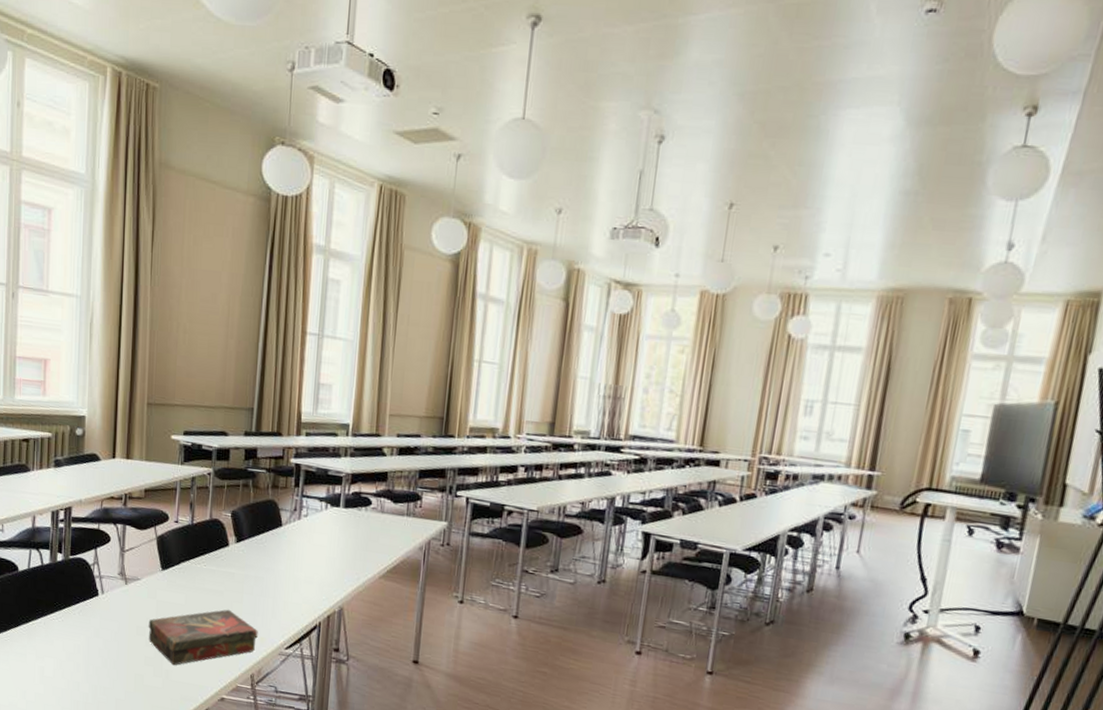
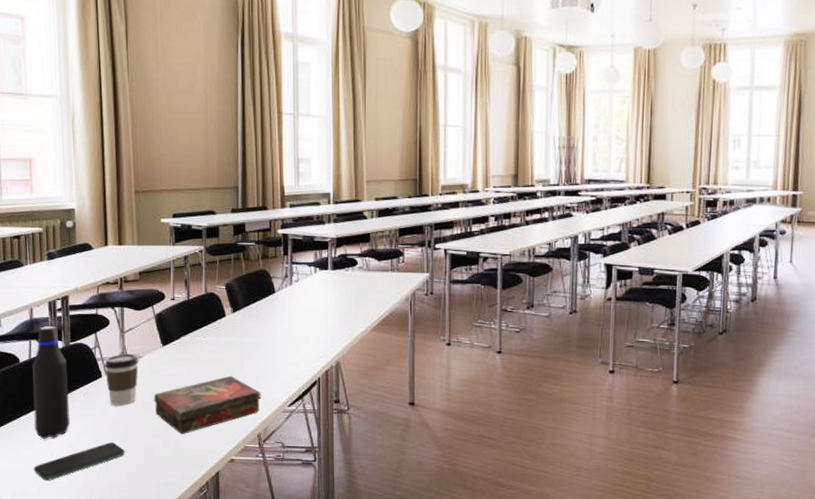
smartphone: none [23,664,115,697] -> present [33,442,125,481]
water bottle: none [27,536,65,654] -> present [32,325,70,439]
coffee cup: none [102,573,137,628] -> present [105,353,139,406]

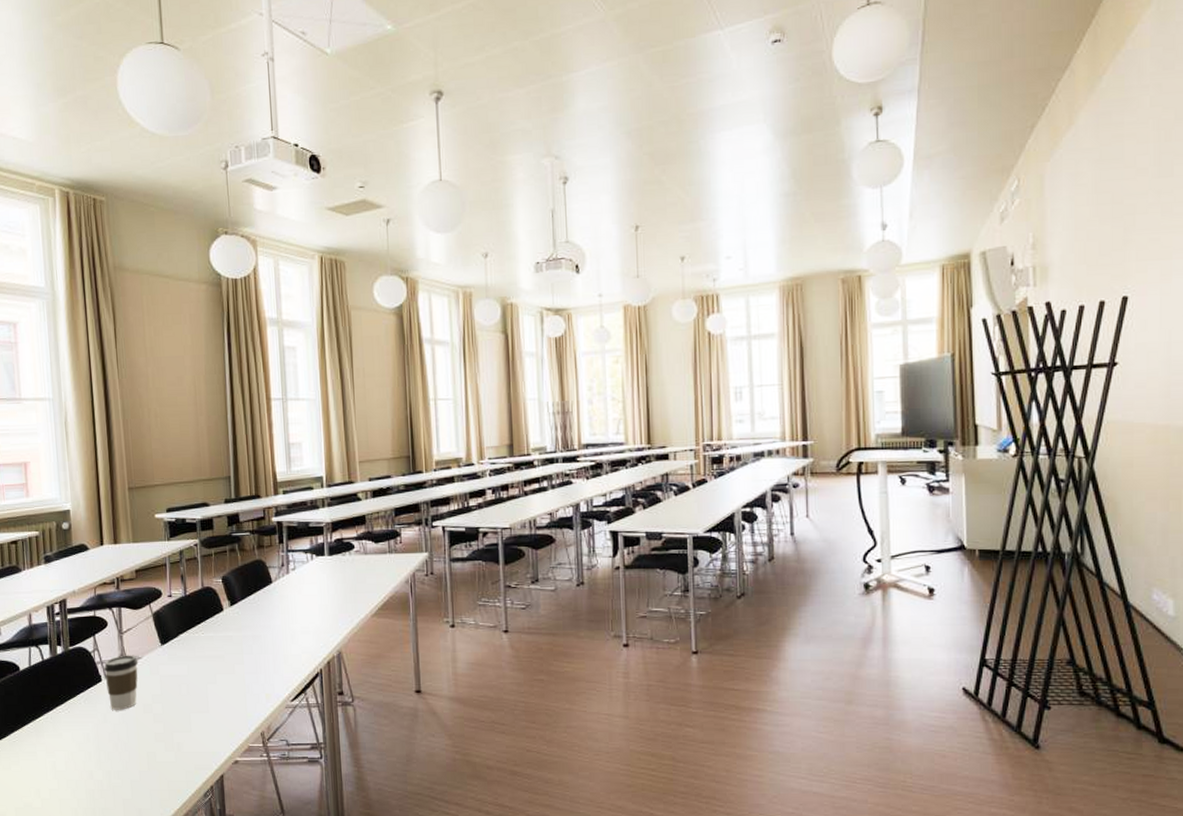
water bottle: present [32,325,70,439] -> none [32,630,71,749]
smartphone: present [33,442,125,481] -> none [36,749,128,793]
book: present [154,375,261,435] -> none [154,672,263,737]

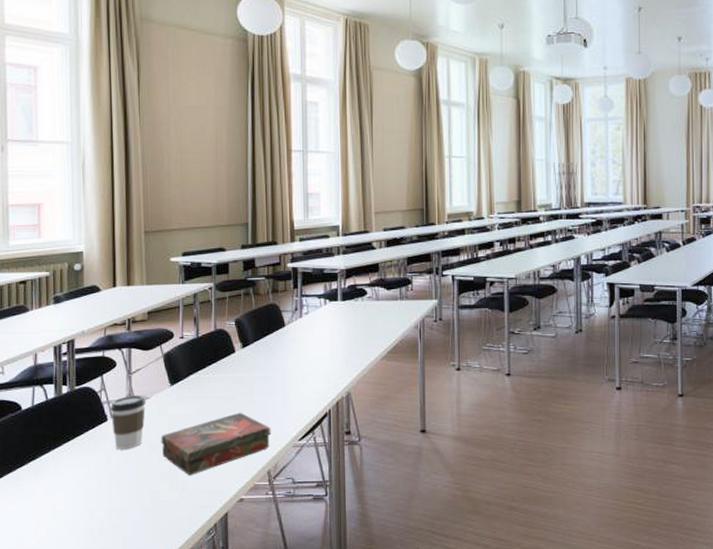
book: none [154,672,263,737] -> present [161,412,271,476]

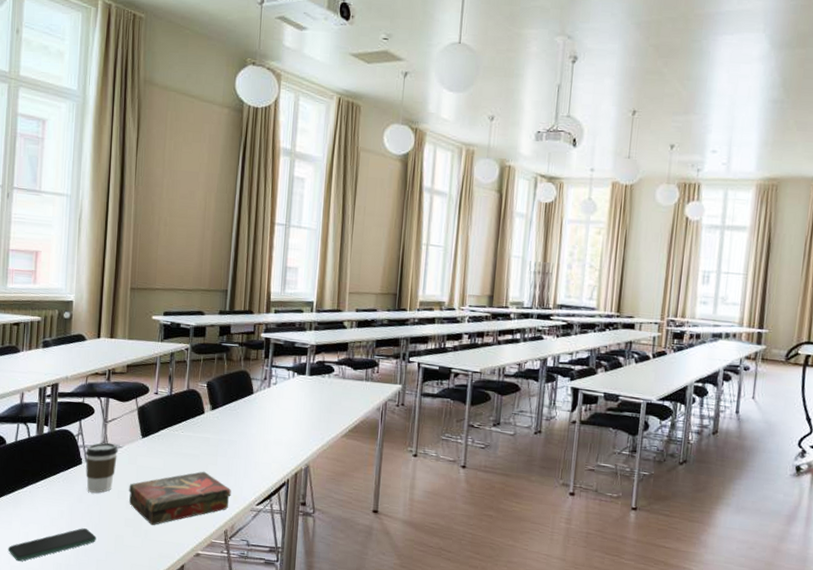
smartphone: none [33,488,130,533] -> present [8,528,97,562]

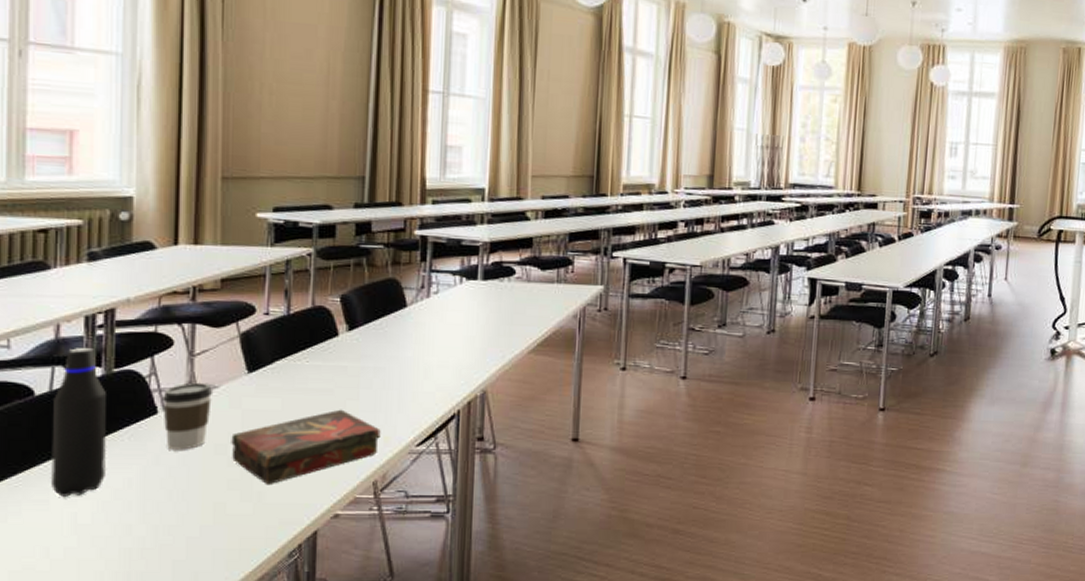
smartphone: present [8,528,97,562] -> none [44,498,185,553]
water bottle: none [13,410,50,520] -> present [50,347,107,497]

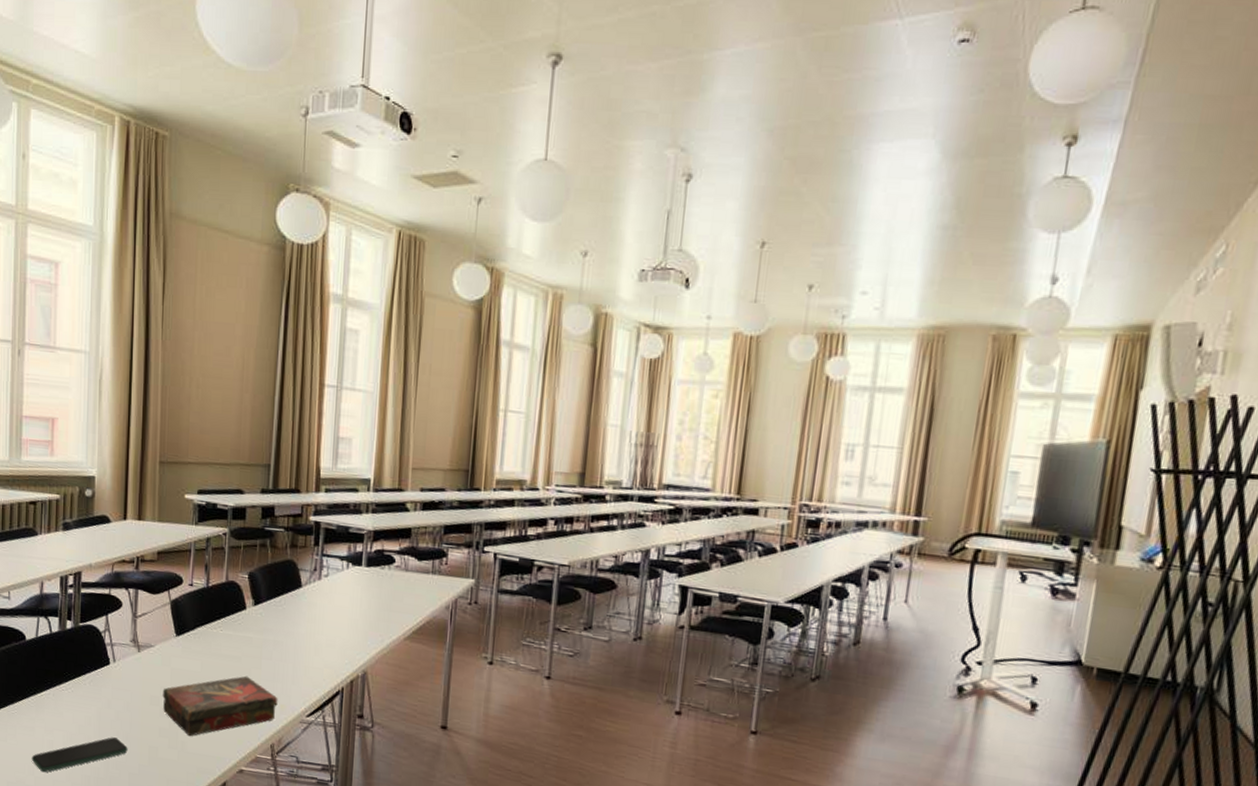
smartphone: none [44,498,185,553] -> present [31,737,128,773]
water bottle: present [50,347,107,497] -> none [35,602,75,727]
coffee cup: present [163,382,214,450] -> none [113,640,150,698]

